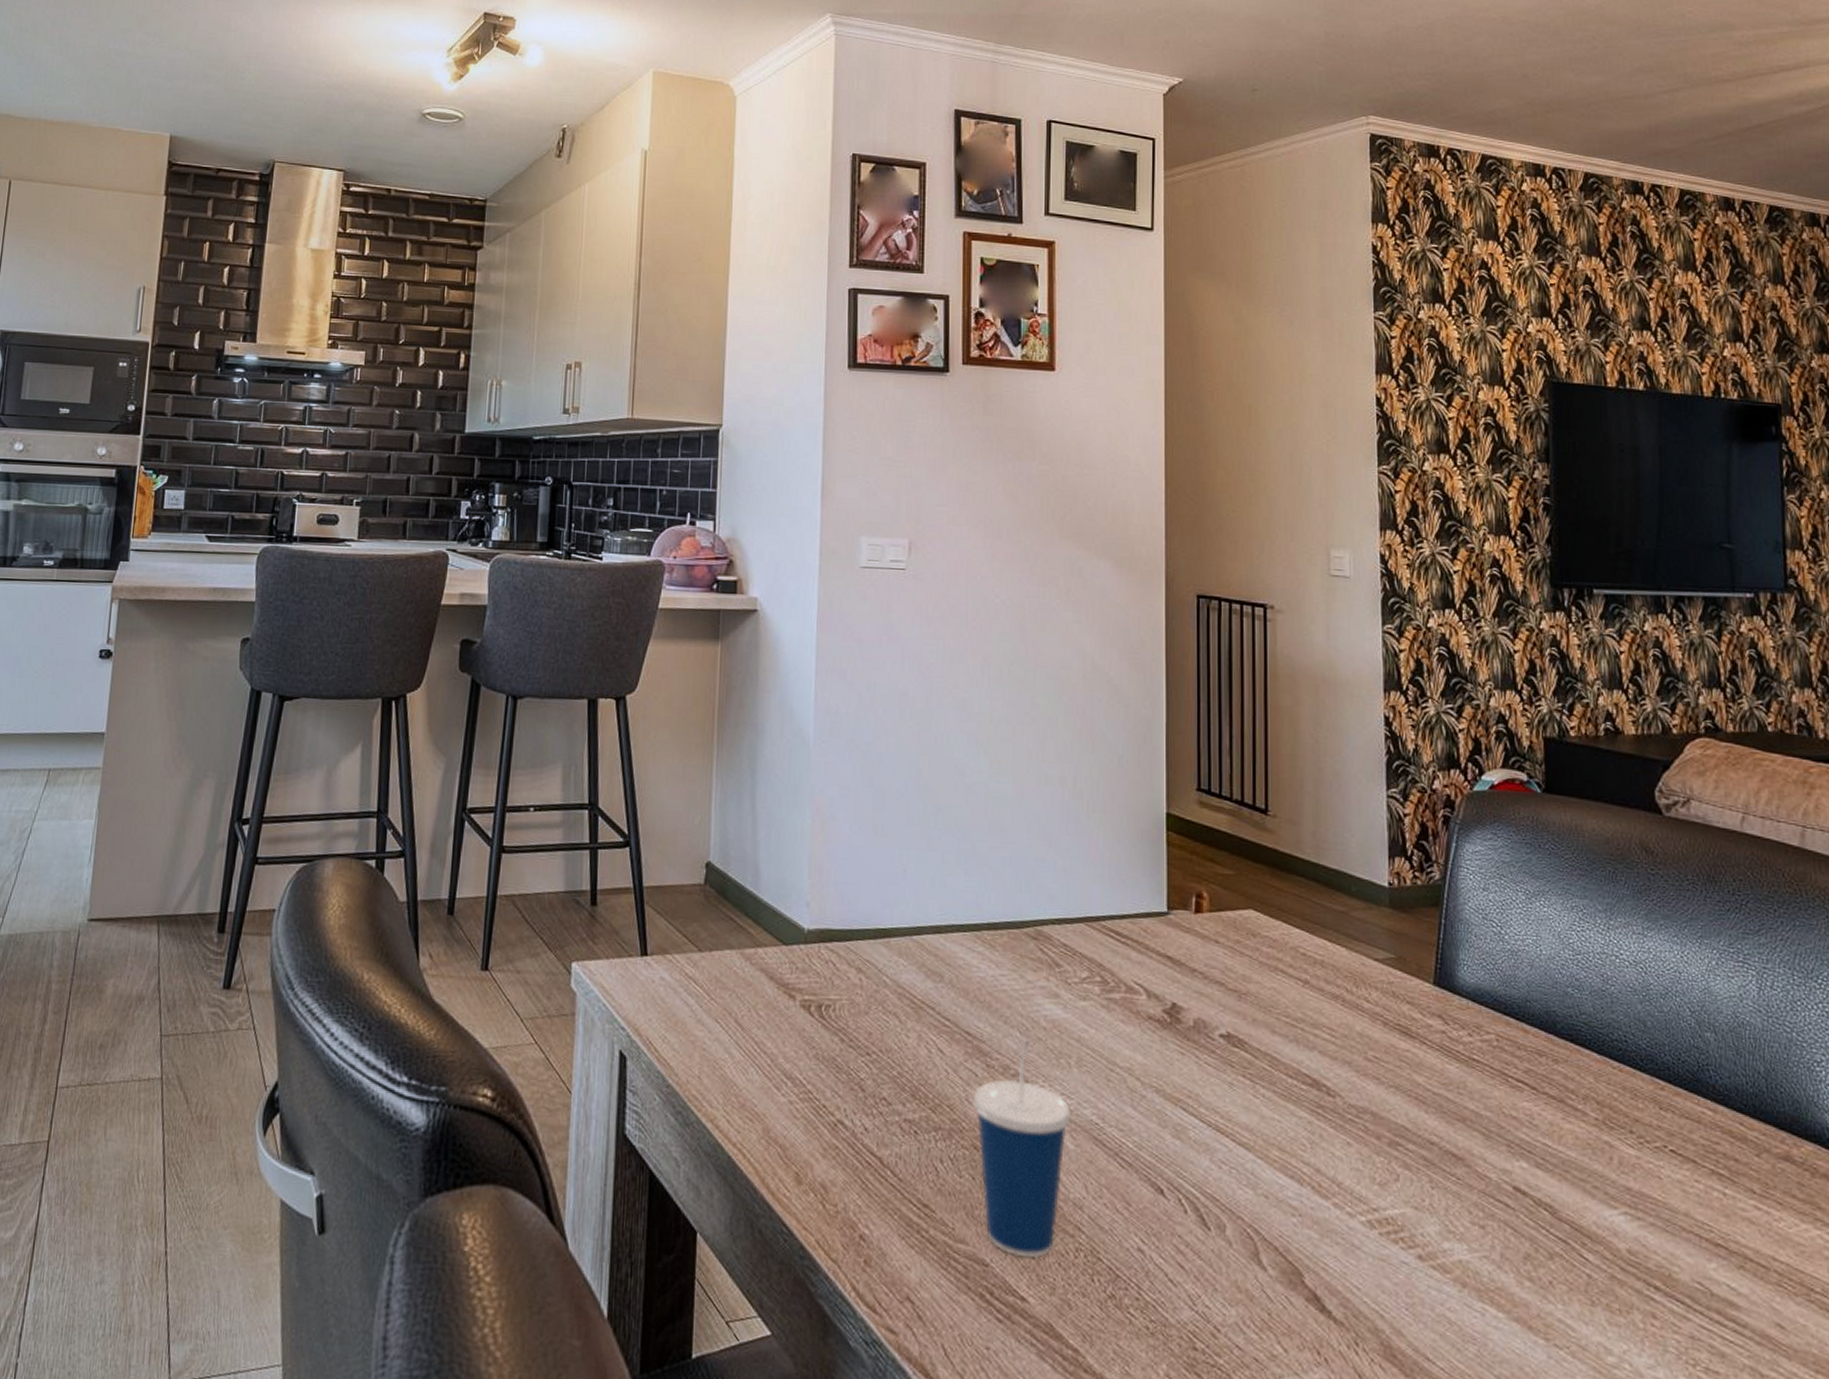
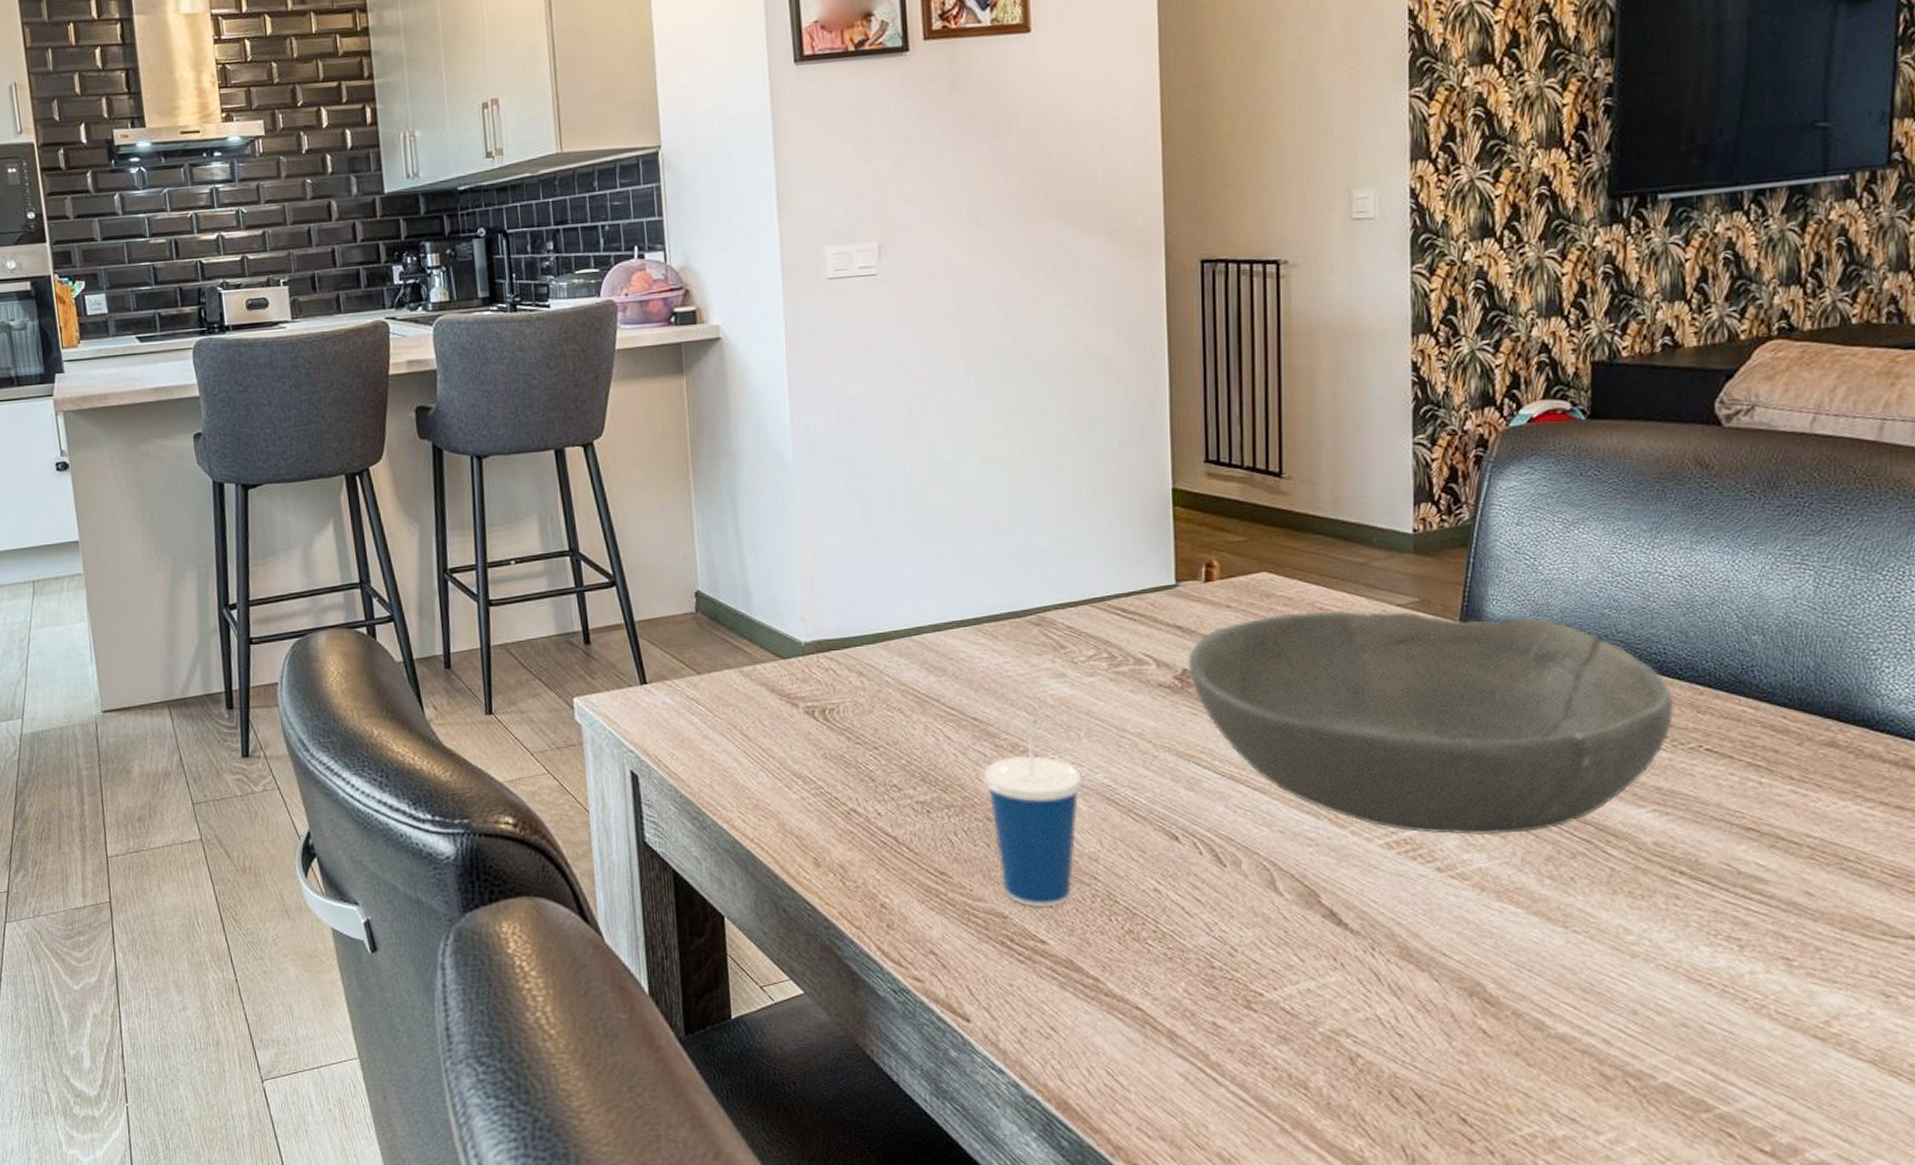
bowl: none [1177,956,1638,1224] -> present [1188,610,1674,836]

